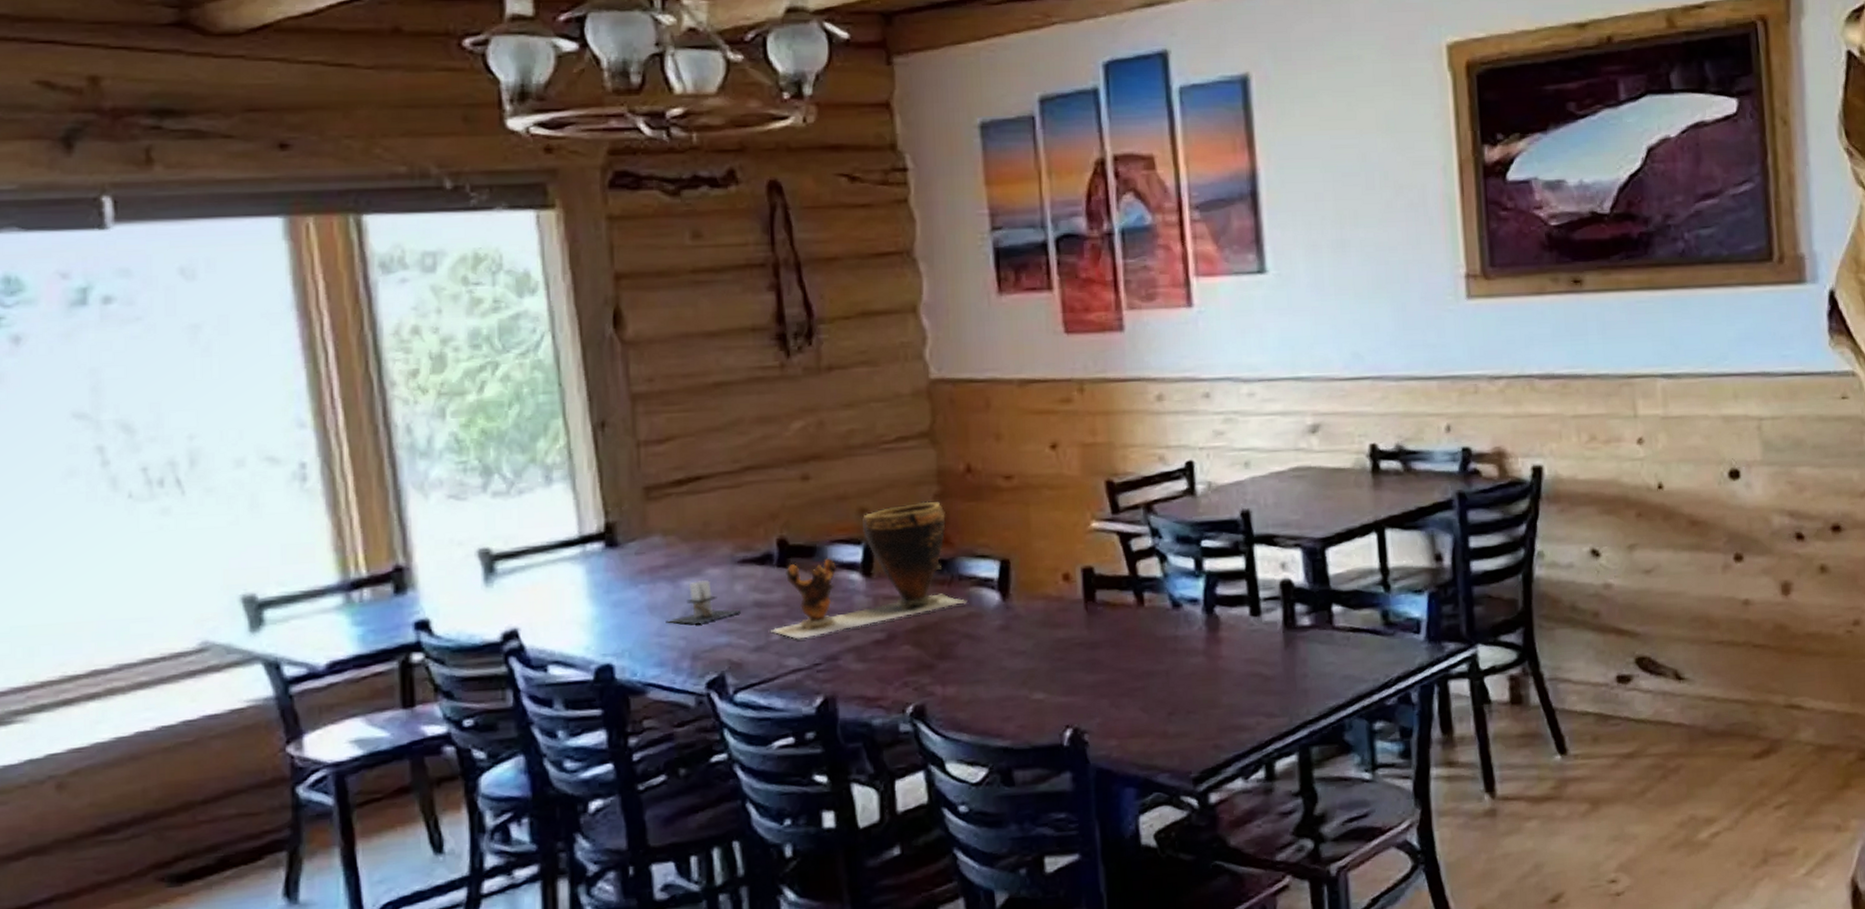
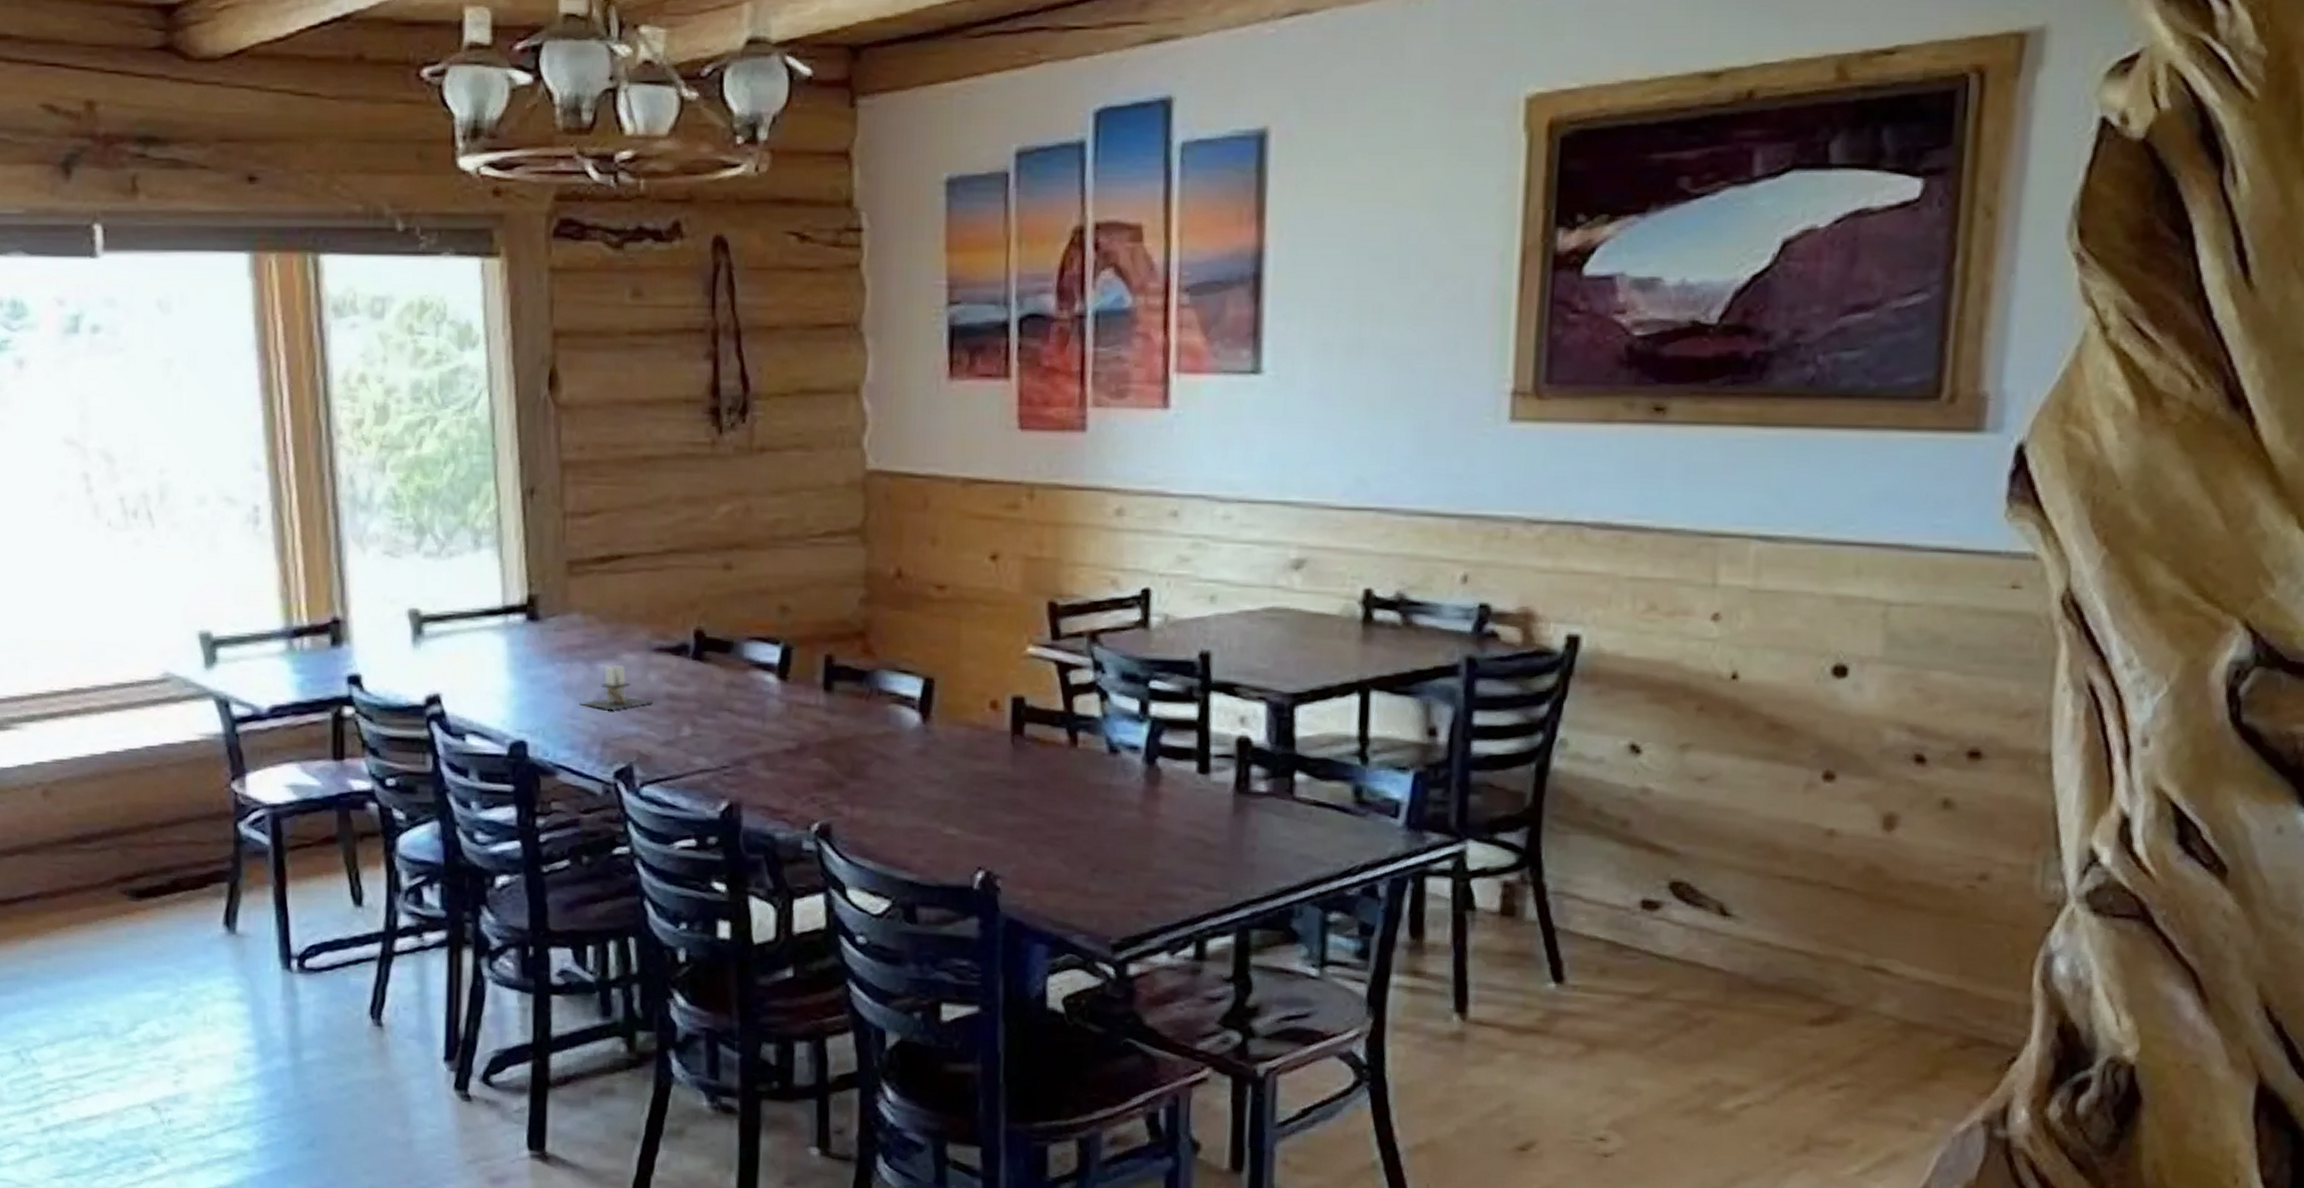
clay pot: present [771,500,968,639] -> none [681,605,885,738]

